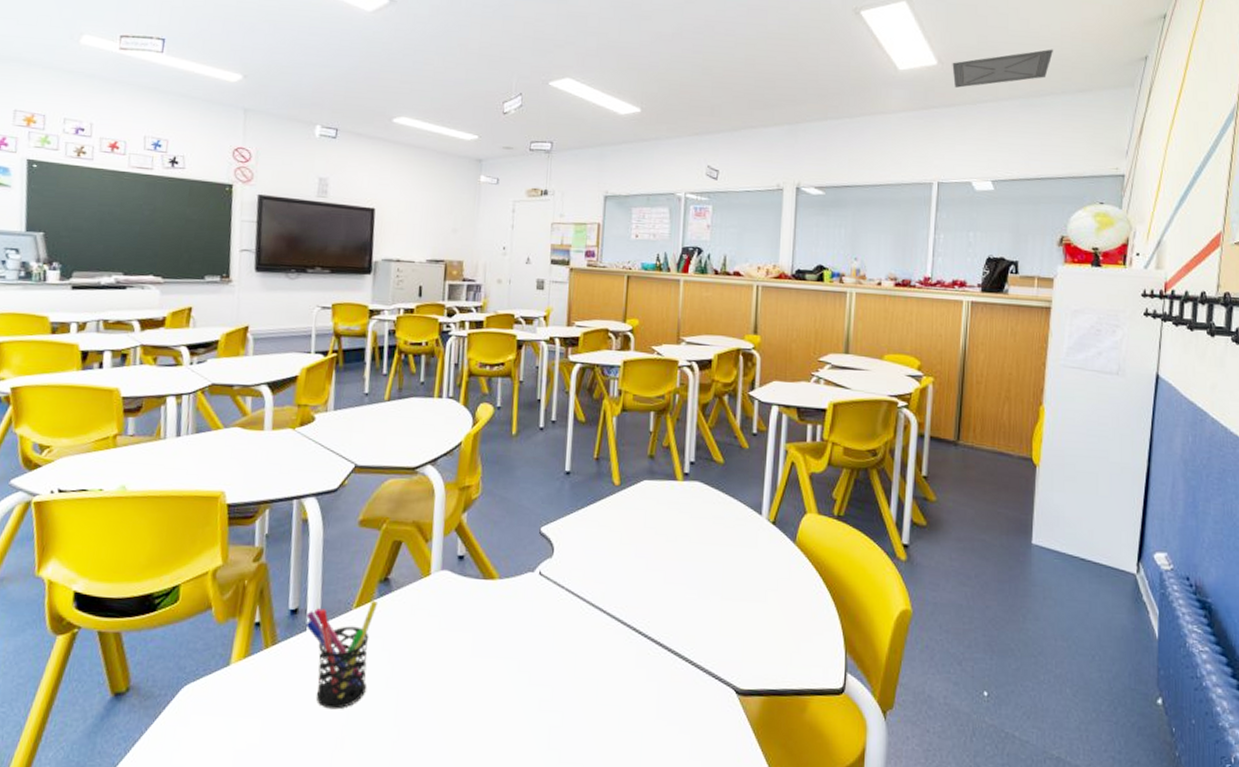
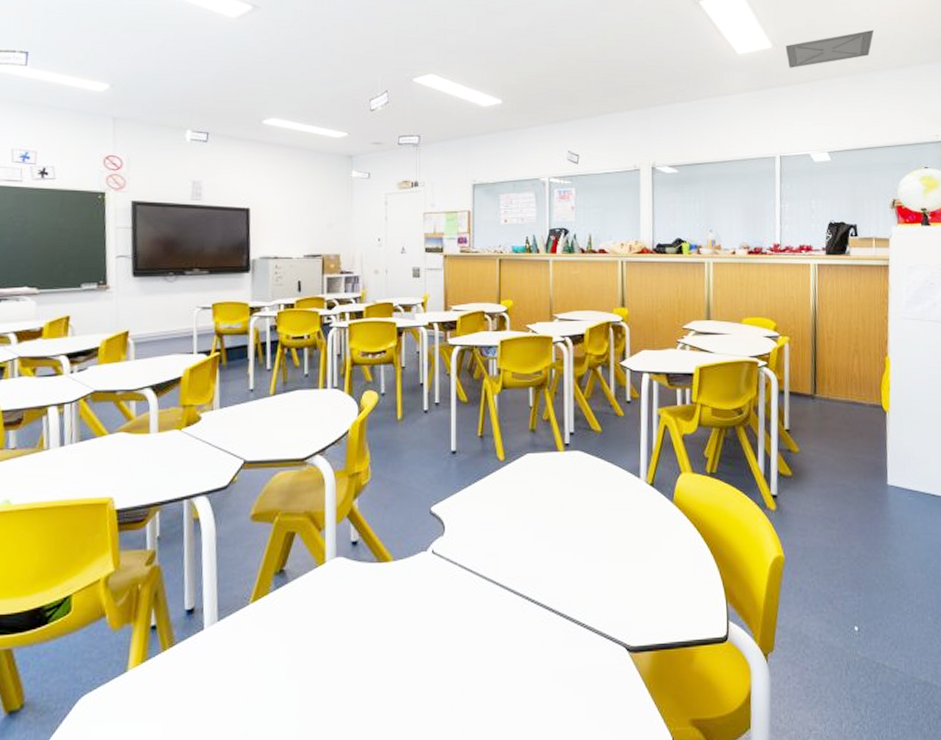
pen holder: present [305,600,379,710] -> none [203,592,275,706]

